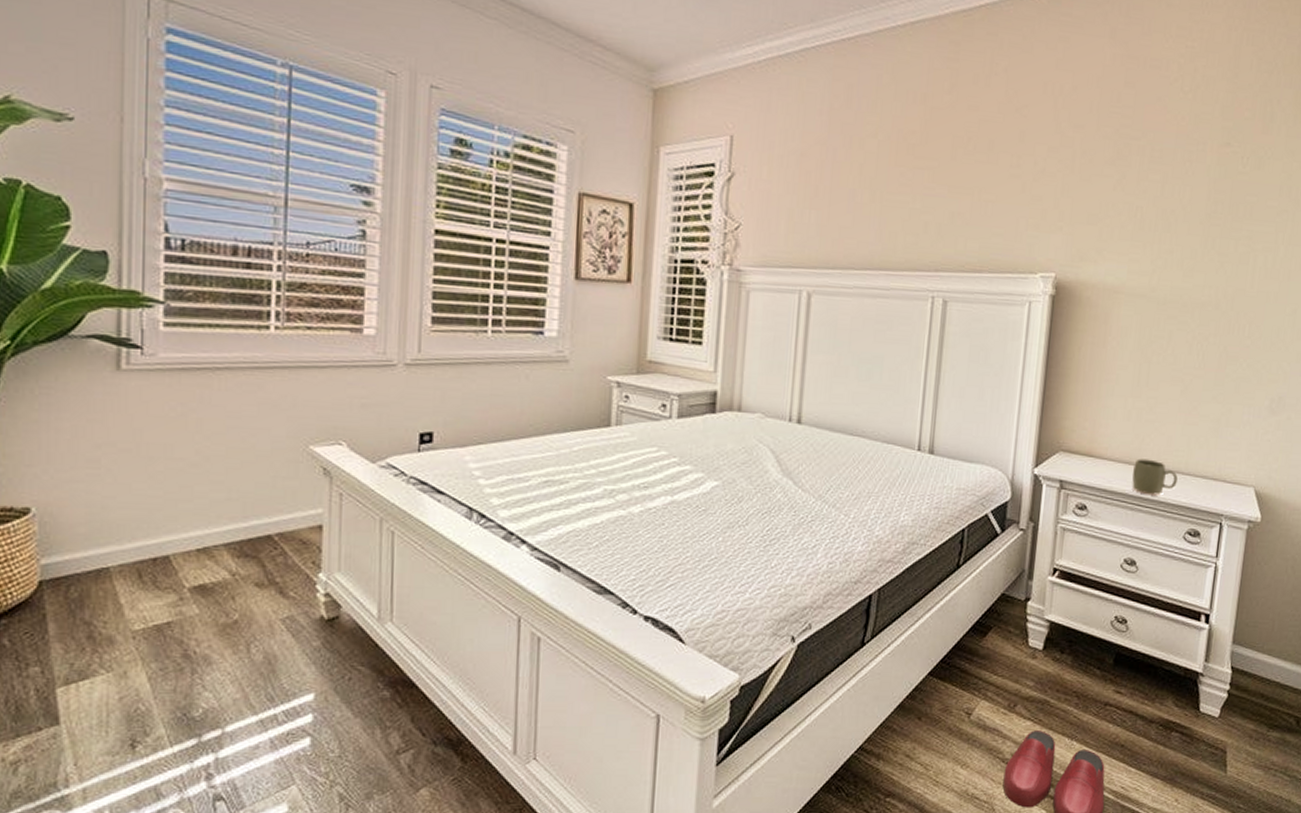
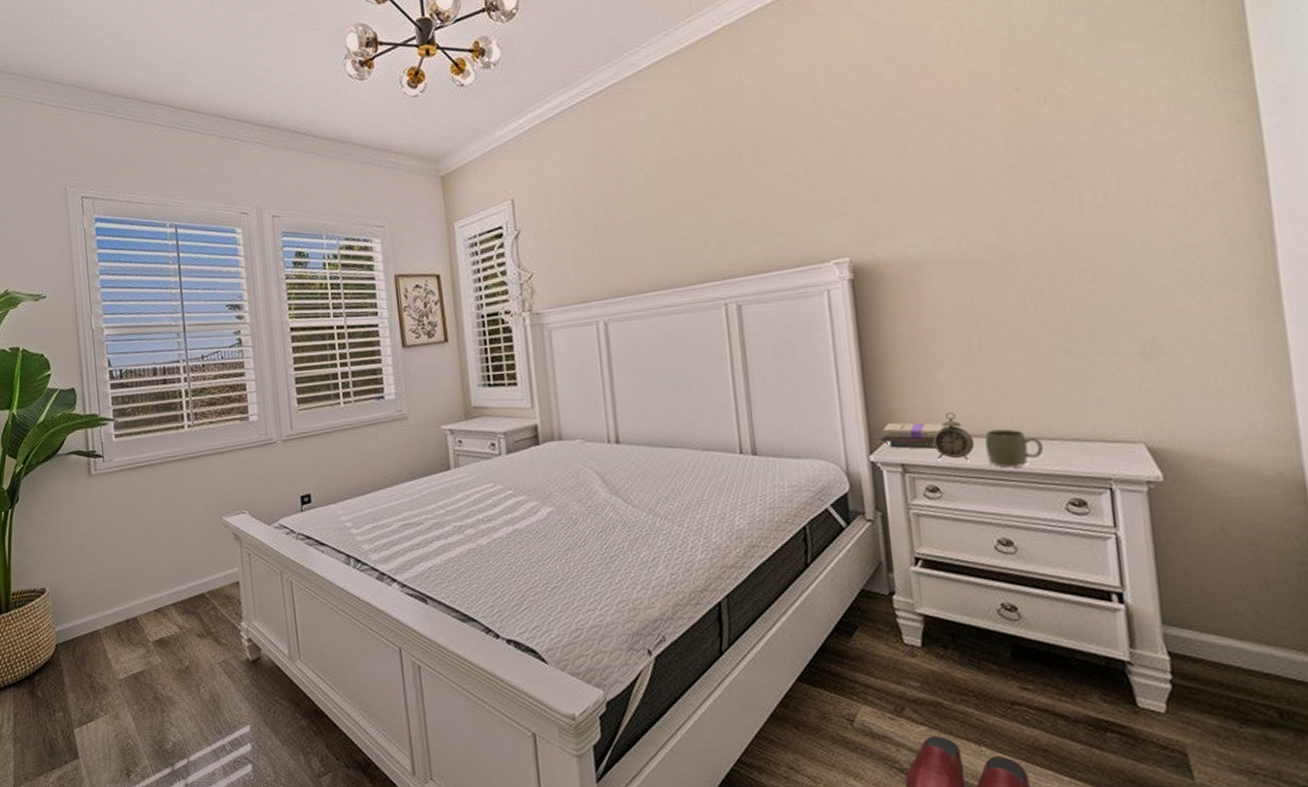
books: none [1047,439,1107,471] -> present [880,422,949,450]
alarm clock: none [1090,438,1125,485] -> present [932,412,975,461]

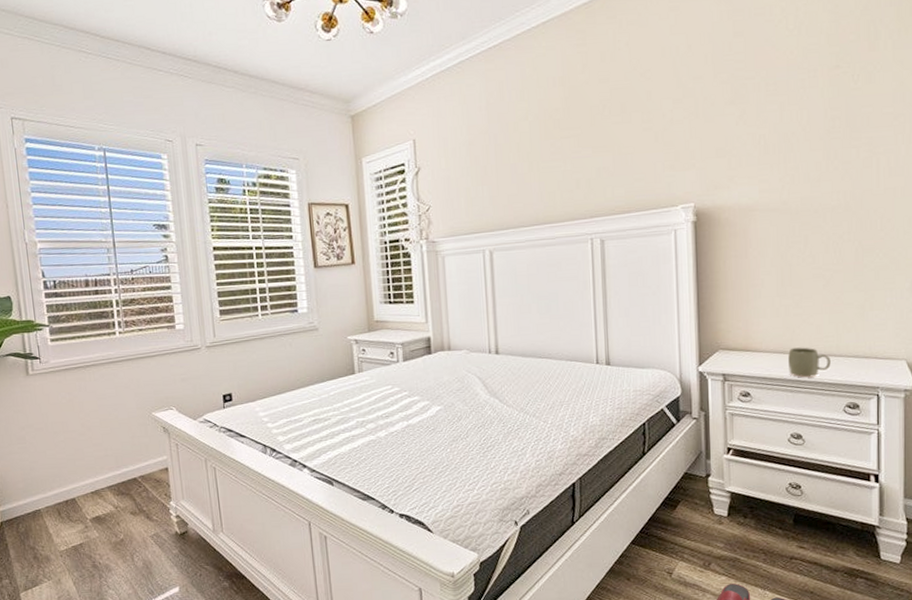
books: present [880,422,949,450] -> none [708,340,761,363]
alarm clock: present [932,412,975,461] -> none [748,333,780,372]

